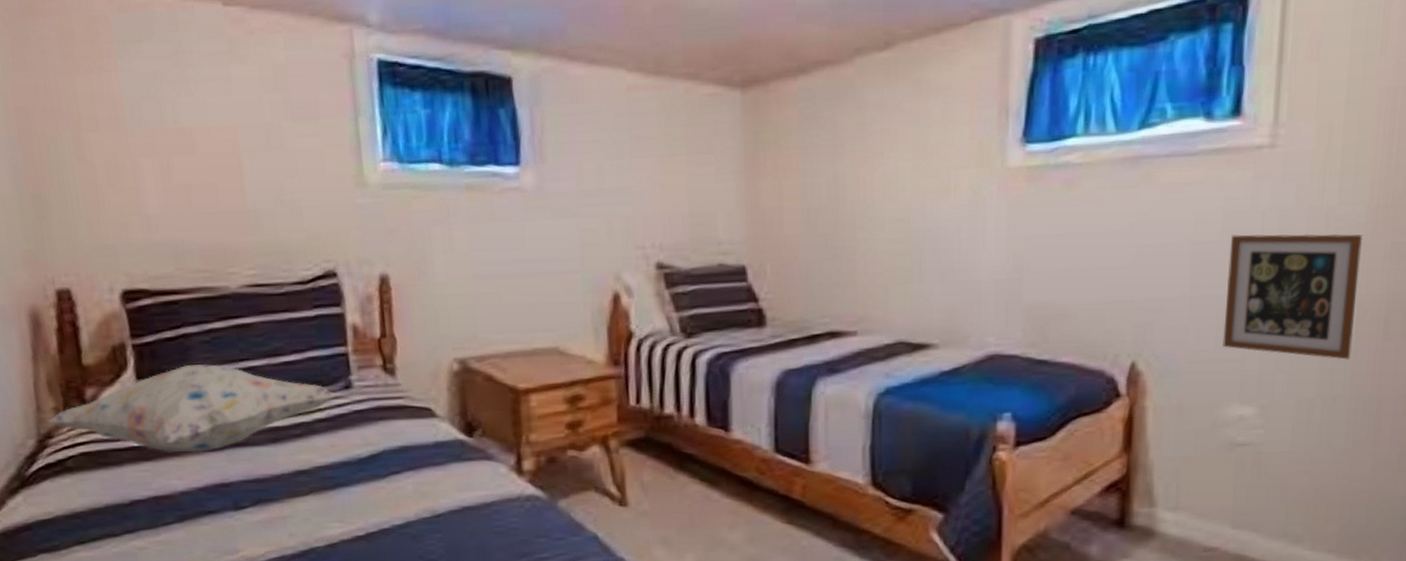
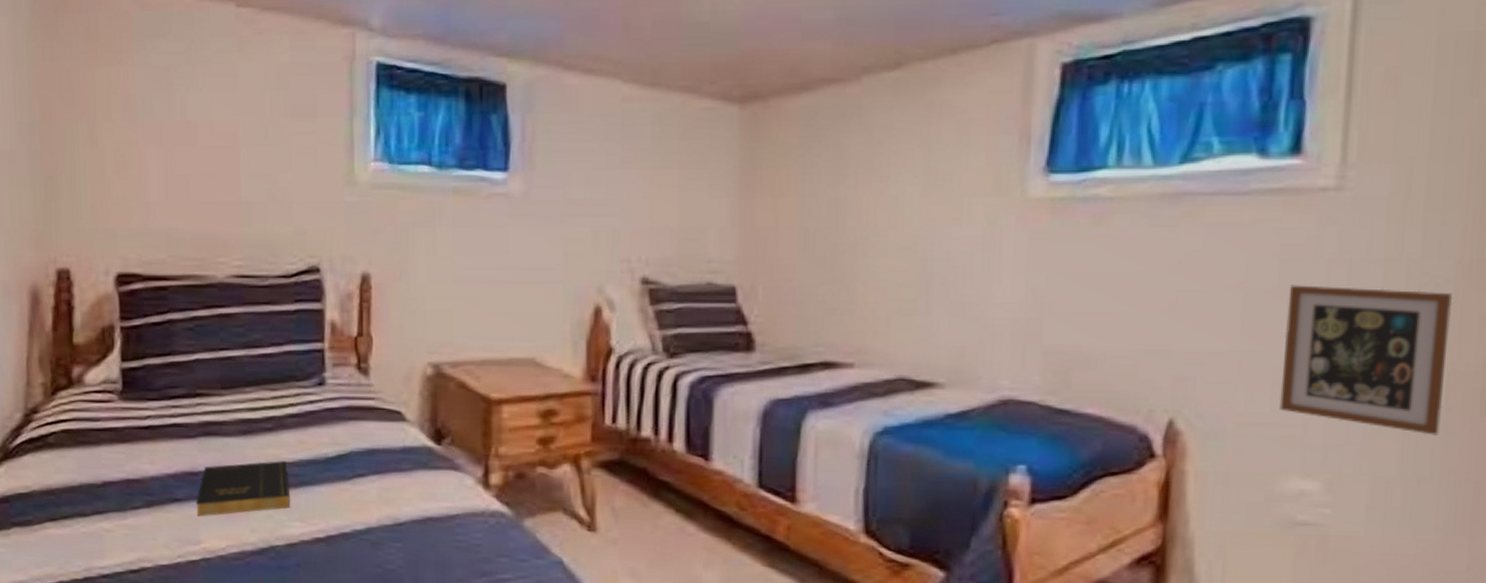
decorative pillow: present [46,364,337,452] -> none [34,351,310,438]
book: none [230,465,327,527] -> present [196,461,291,517]

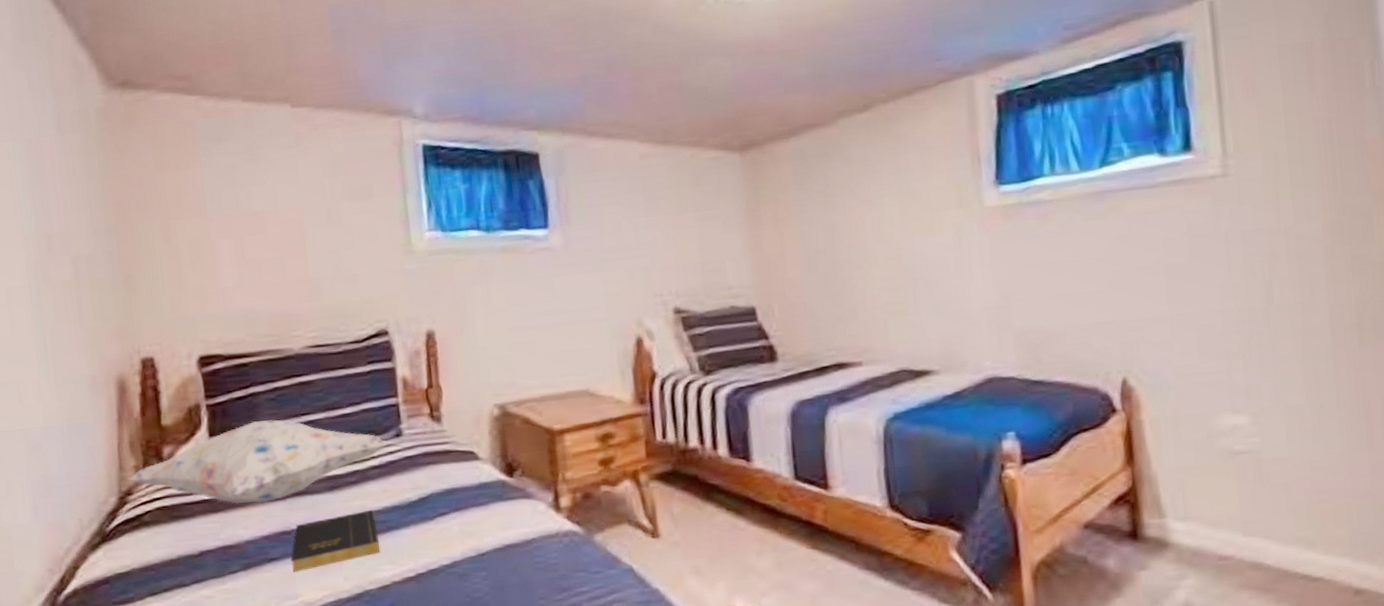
decorative pillow: none [34,351,310,438] -> present [127,419,389,503]
picture frame: present [1279,285,1453,436] -> none [1199,250,1331,367]

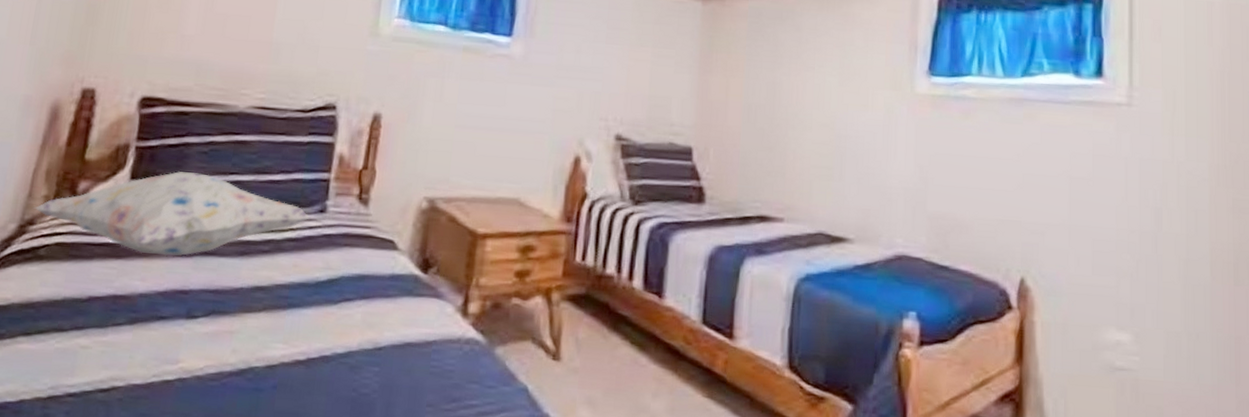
book: present [291,510,380,573] -> none [180,282,279,336]

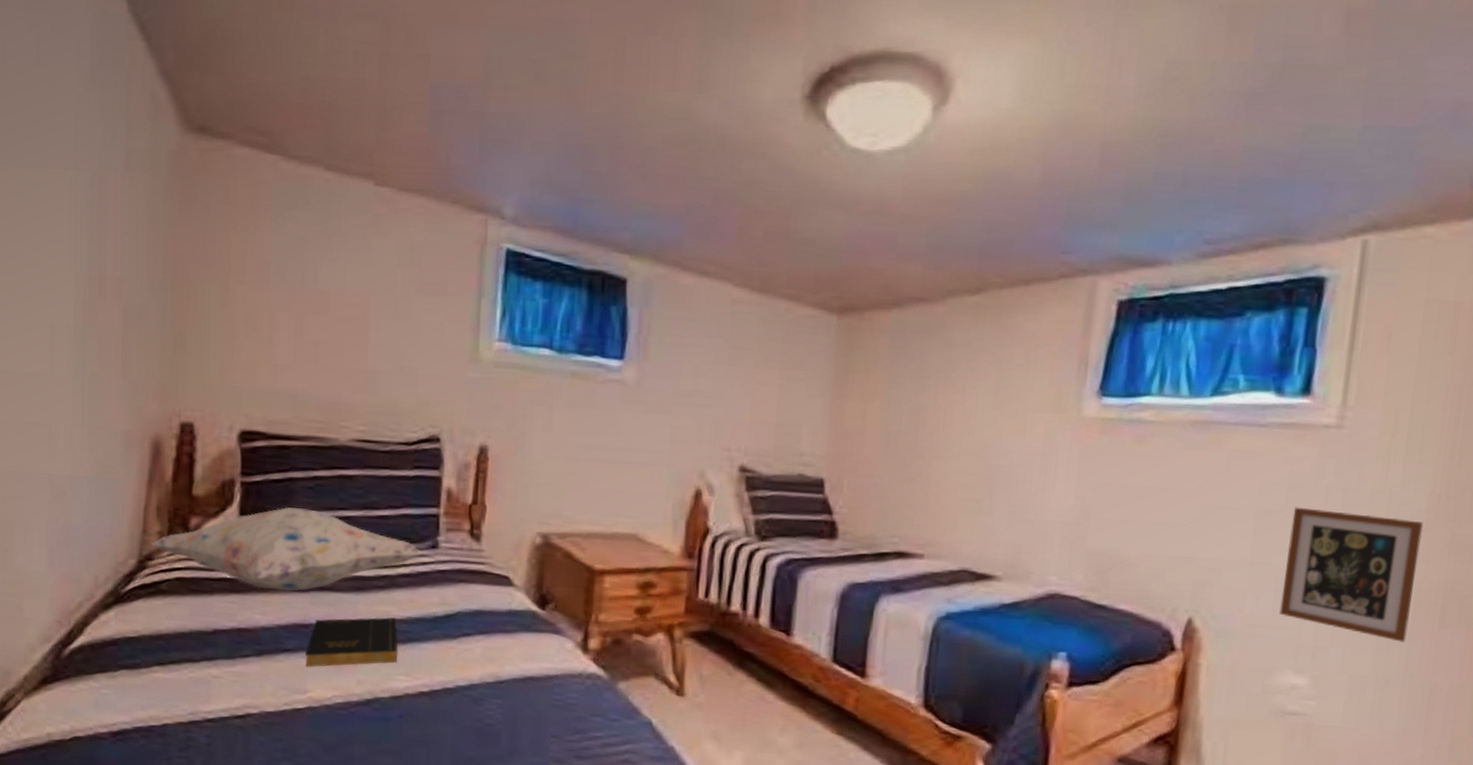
book: none [180,282,279,336] -> present [305,617,398,667]
picture frame: none [1099,175,1209,299] -> present [1279,507,1424,643]

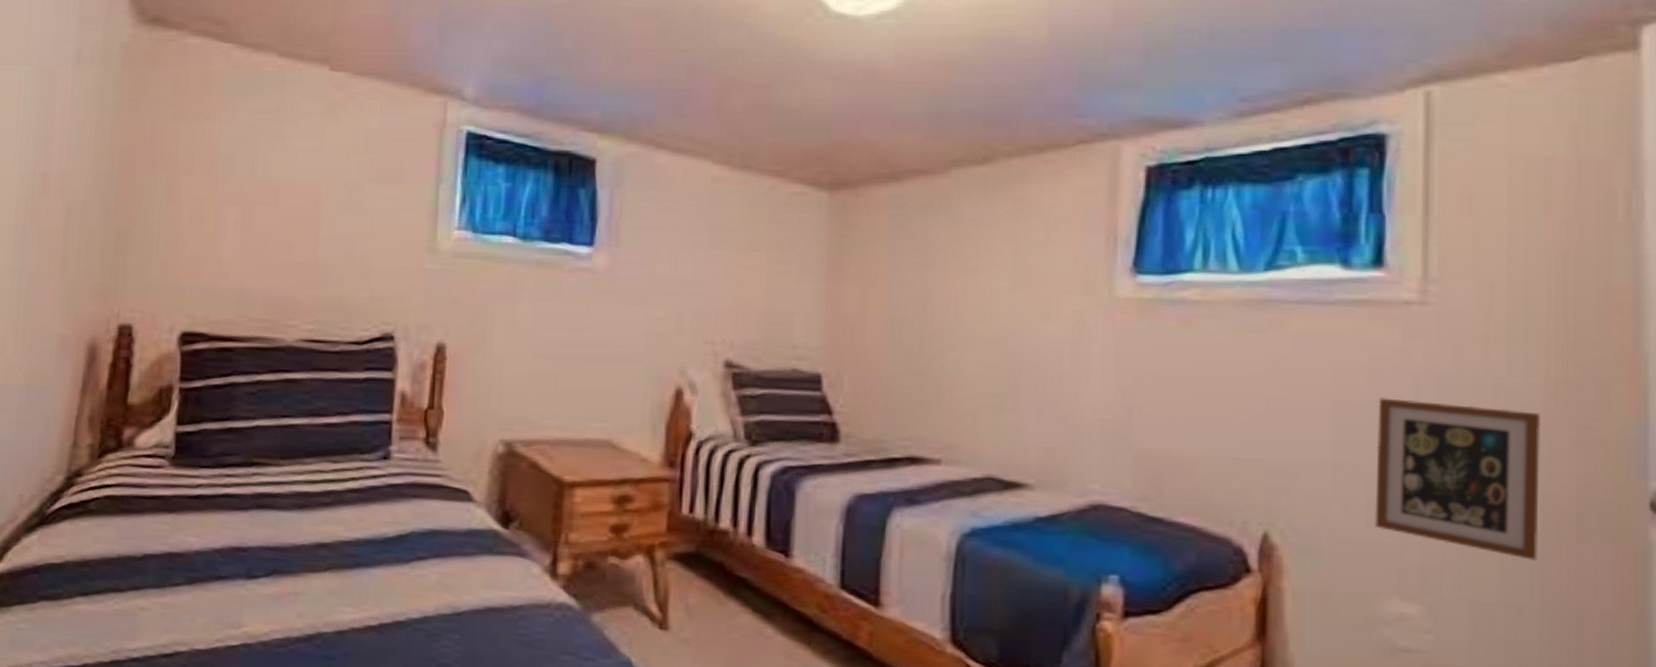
decorative pillow: present [149,507,423,592] -> none [79,415,374,510]
book: present [305,617,398,667] -> none [241,539,344,597]

